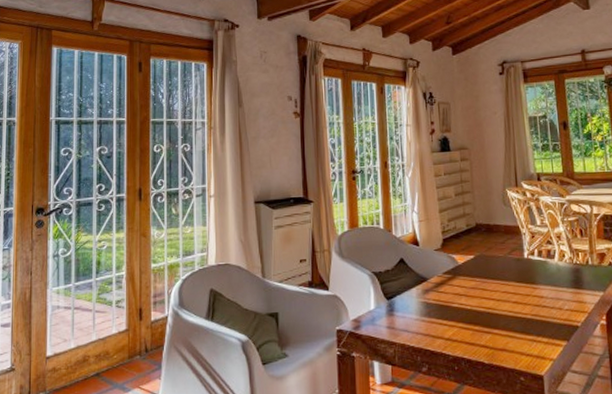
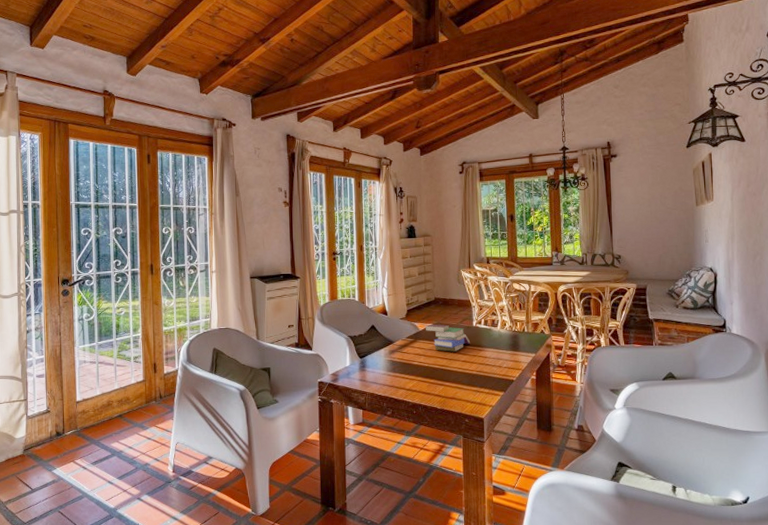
book: none [466,256,522,291] -> present [426,324,471,352]

